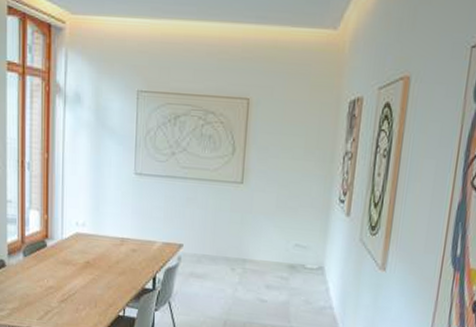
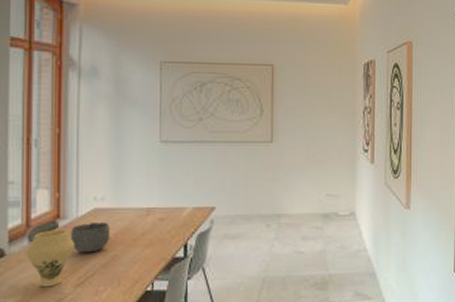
vase: none [22,248,61,299] -> present [26,229,76,288]
bowl: none [57,245,89,274] -> present [71,221,110,253]

